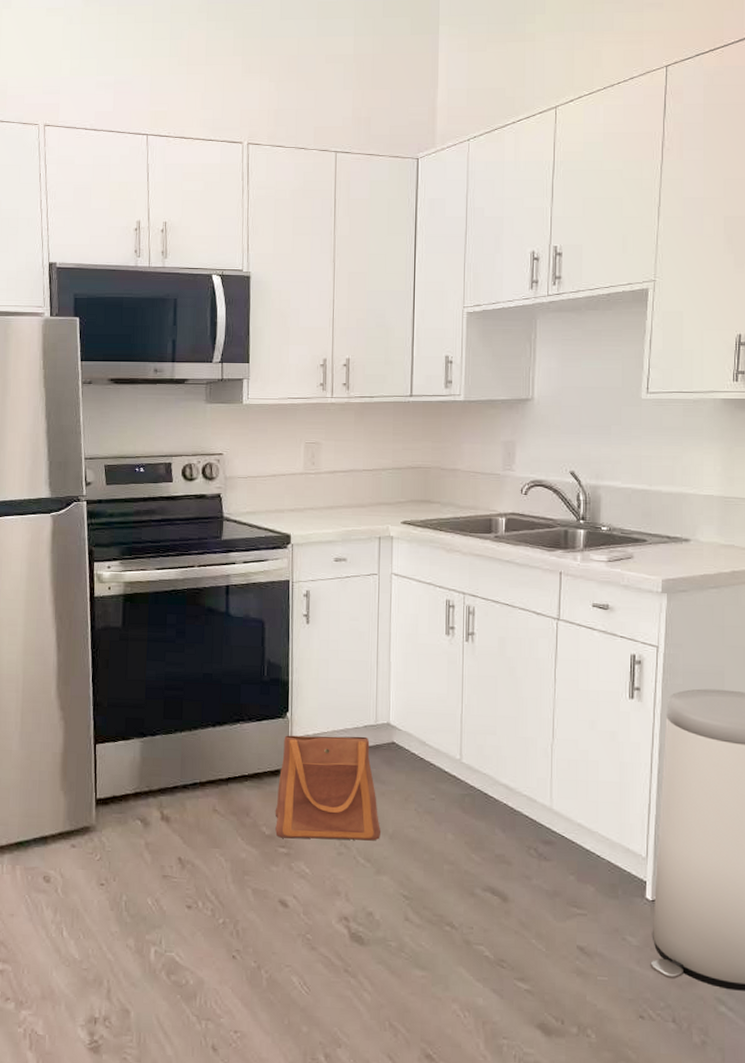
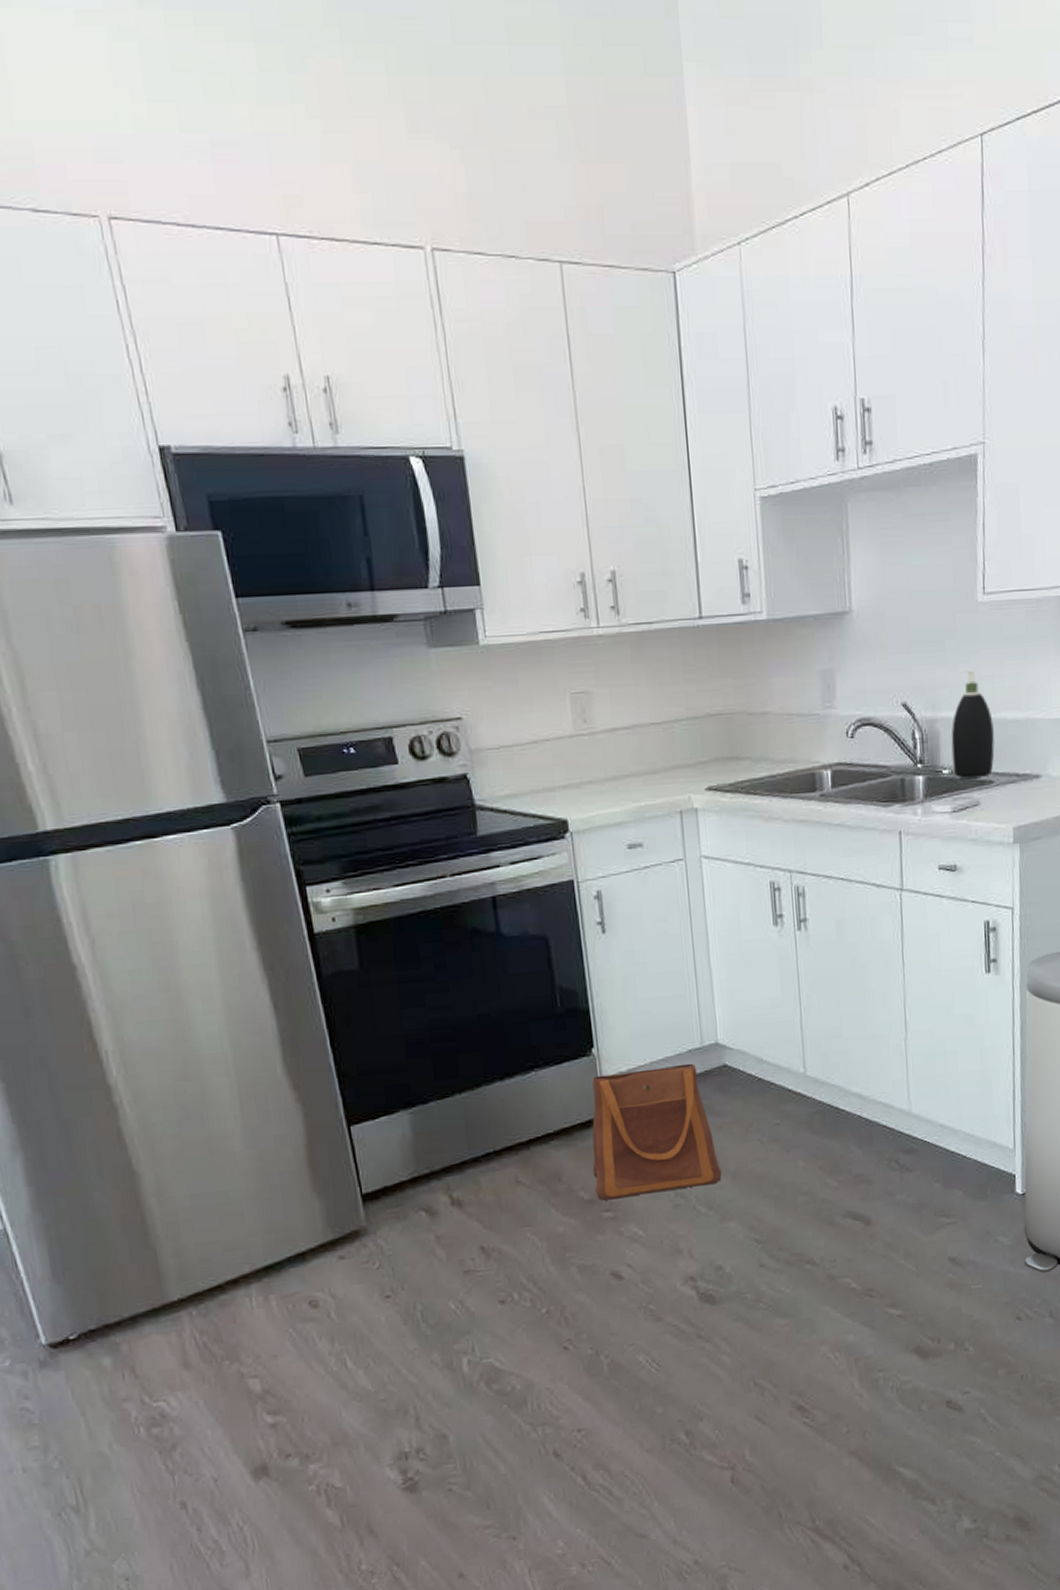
soap dispenser: none [611,450,649,537] -> present [951,670,995,780]

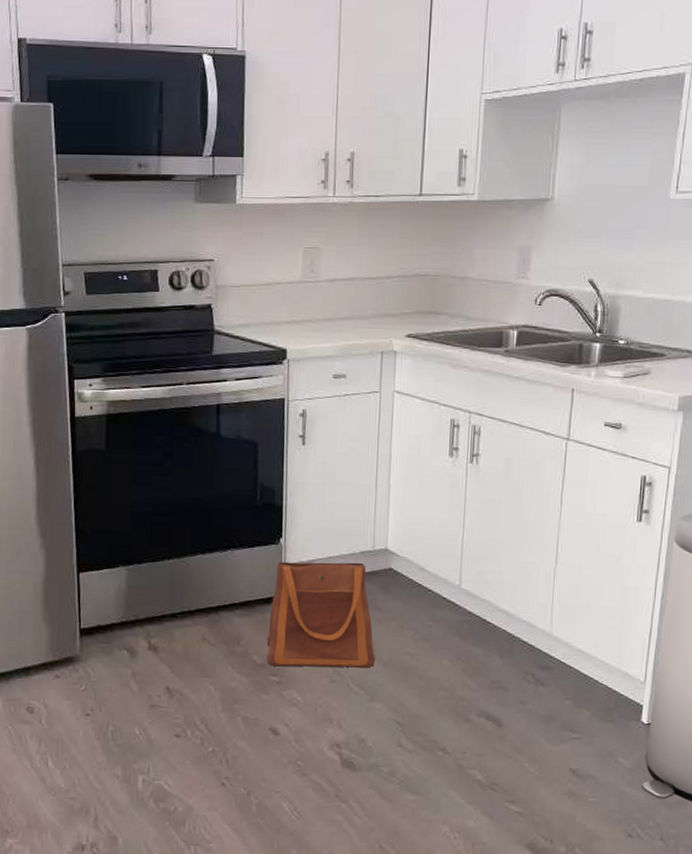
soap dispenser: present [951,670,995,780] -> none [628,256,672,351]

